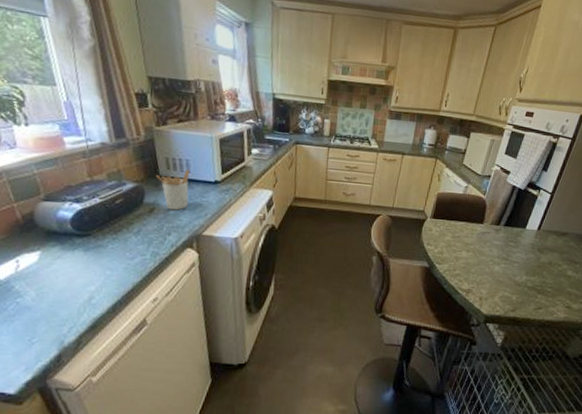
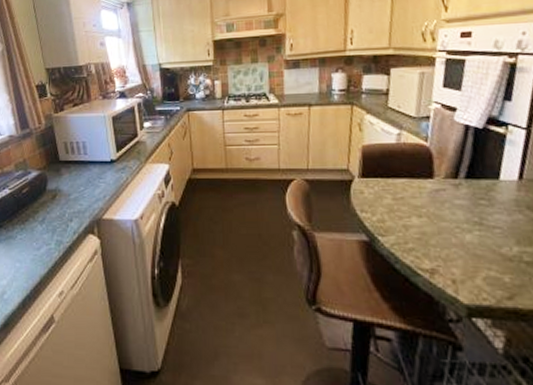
utensil holder: present [156,169,191,211] -> none [57,151,87,195]

